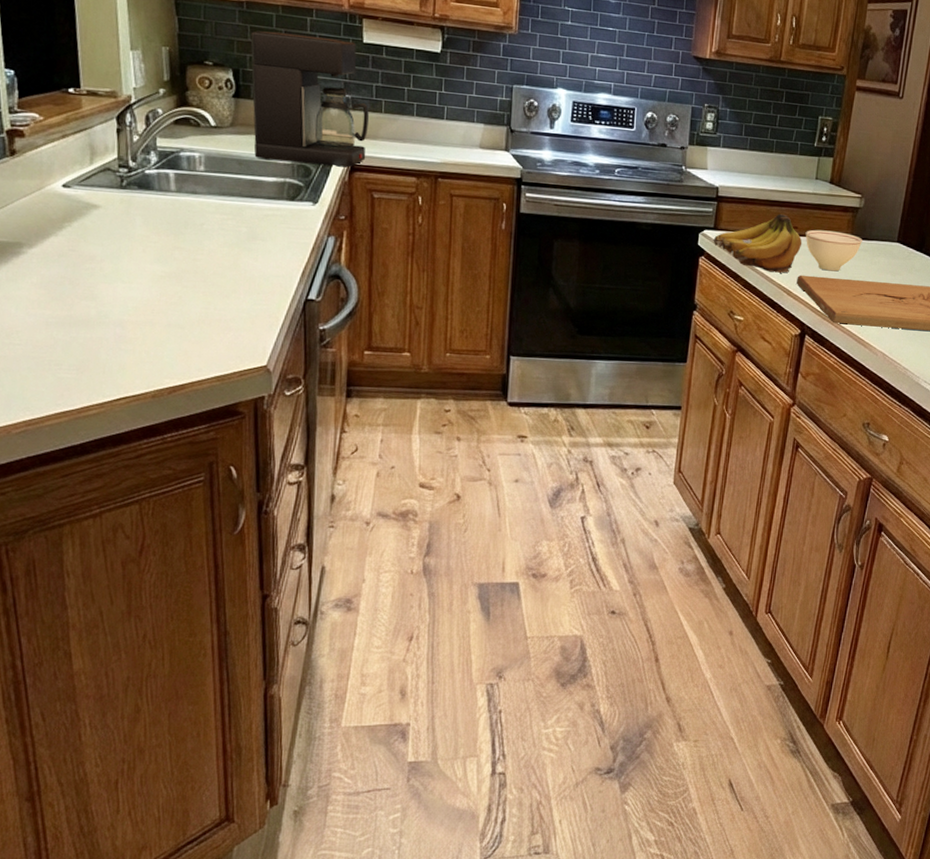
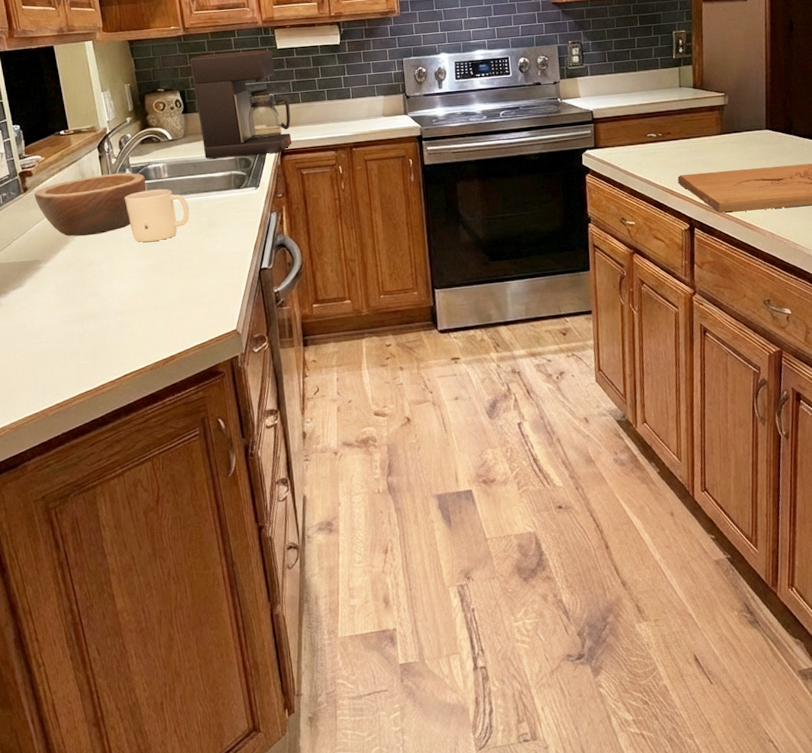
bowl: none [24,151,175,225] -> present [35,172,146,236]
mug: none [143,181,227,246] -> present [124,188,190,242]
fruit: present [713,214,802,273] -> none [595,124,677,177]
bowl: present [805,229,863,272] -> none [678,130,734,167]

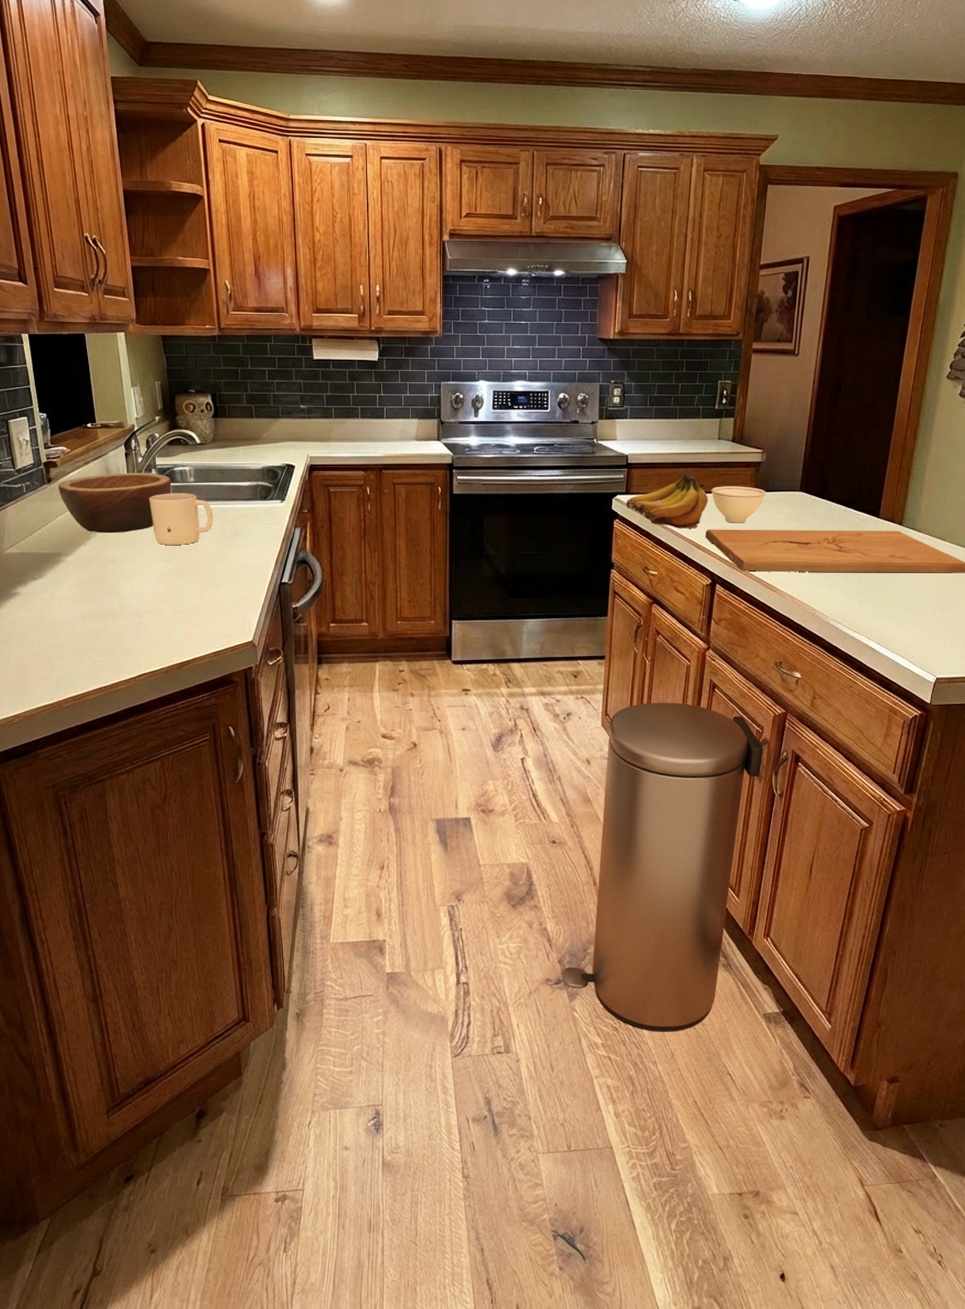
coffee maker: present [190,50,292,159] -> none [223,358,322,468]
pedal bin: none [582,350,763,702] -> present [561,702,764,1032]
fruit: none [595,124,677,177] -> present [625,475,709,529]
bowl: none [678,130,734,167] -> present [711,486,767,523]

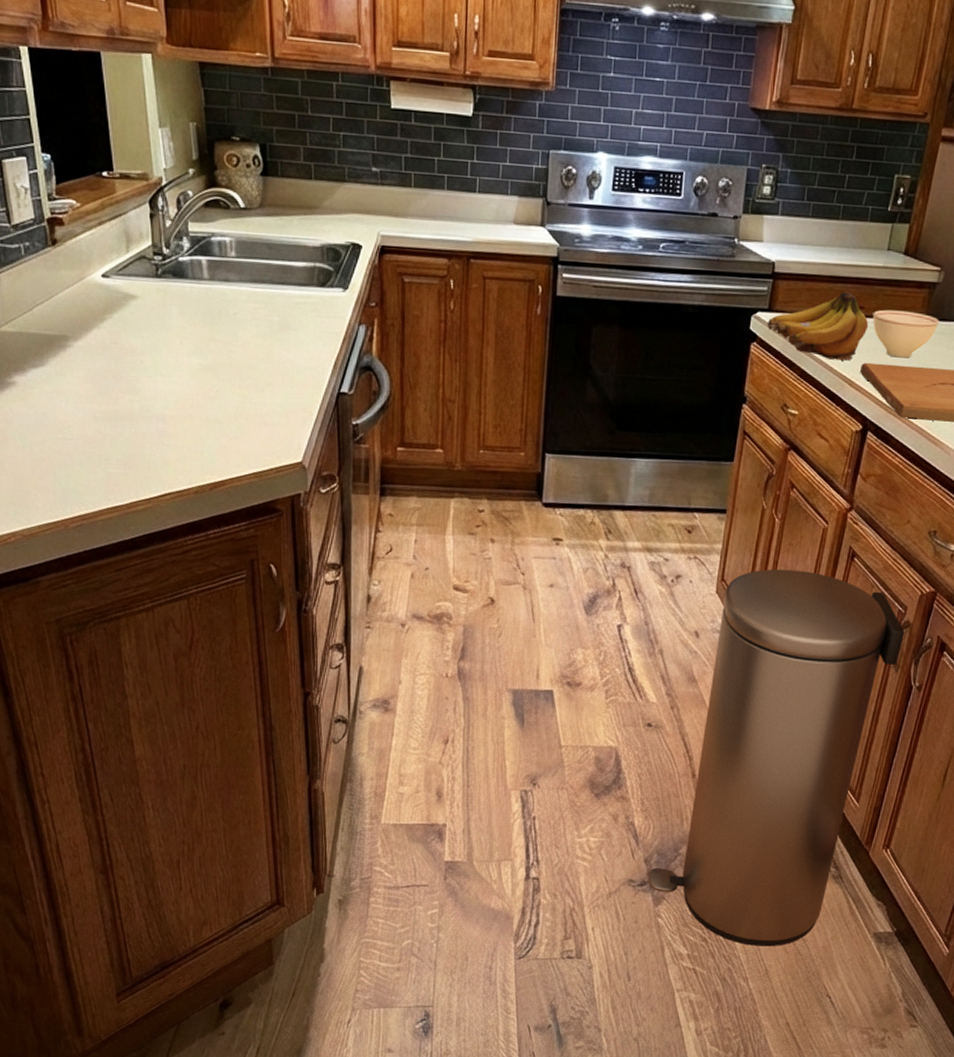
bowl: present [58,473,171,534] -> none [65,238,207,316]
mug: present [148,493,213,546] -> none [178,269,259,337]

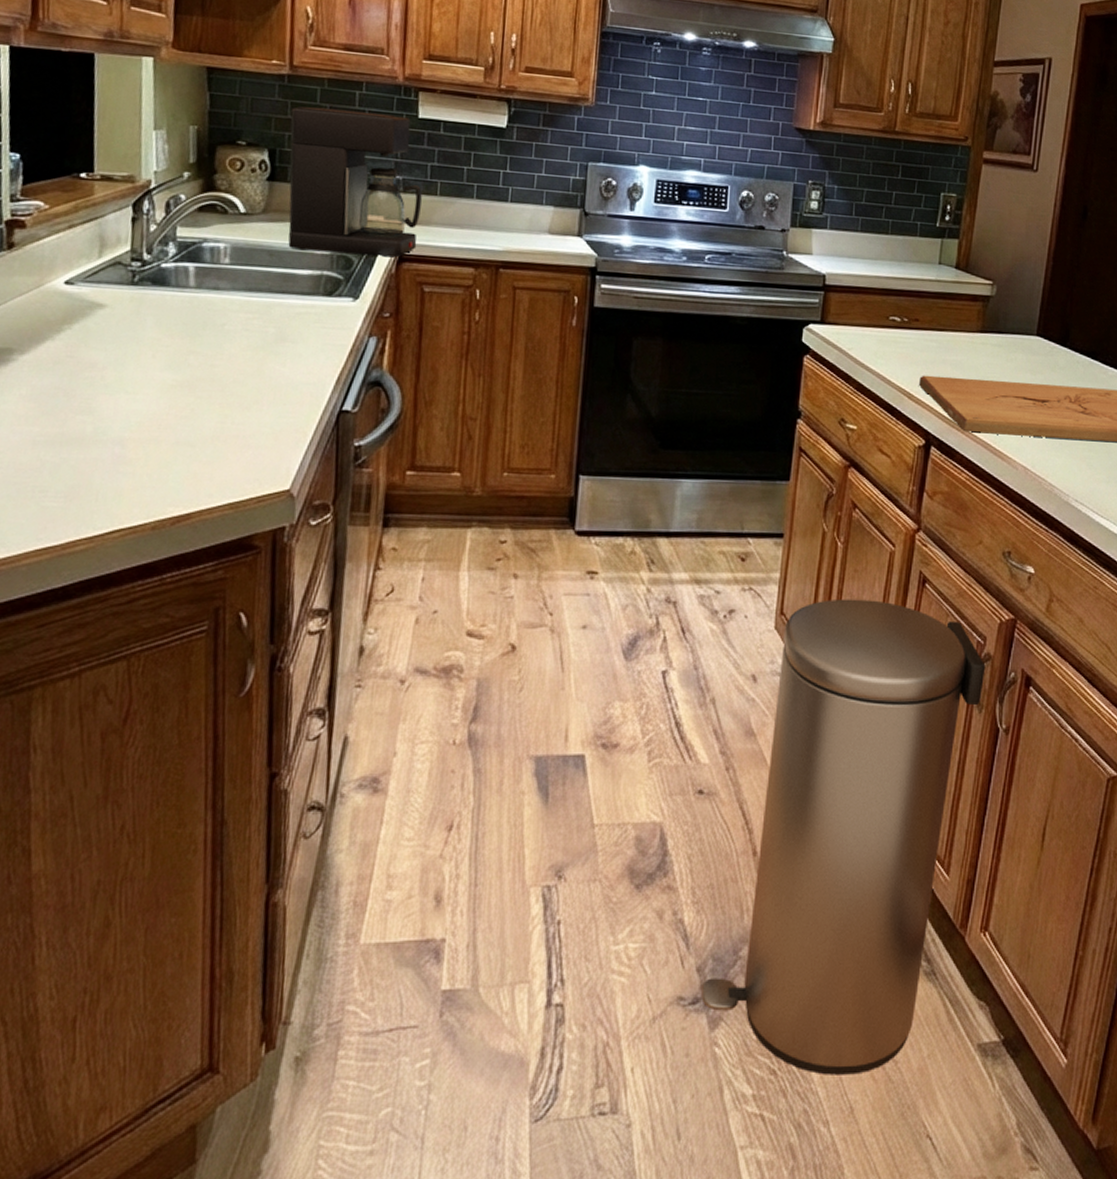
coffee maker: none [276,100,398,250] -> present [288,106,422,258]
fruit: present [767,292,869,361] -> none [819,305,925,373]
bowl: present [872,309,940,358] -> none [928,322,997,371]

